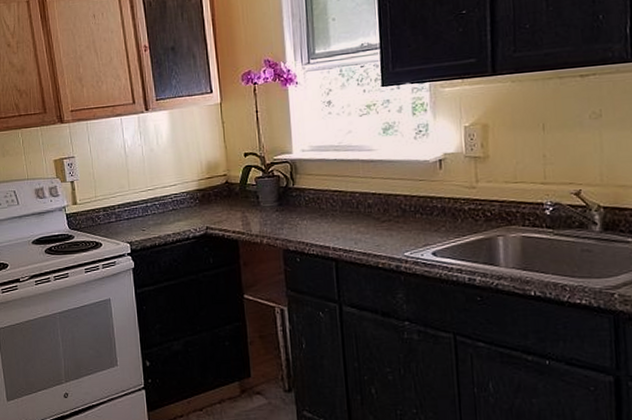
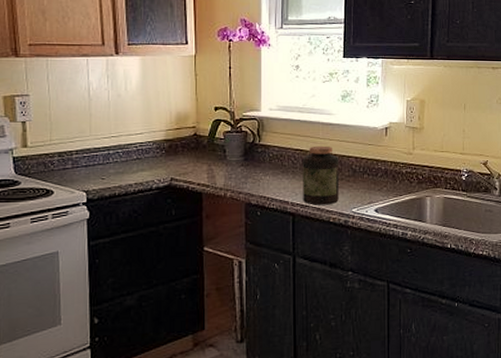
jar: none [342,185,388,250] -> present [303,146,340,205]

